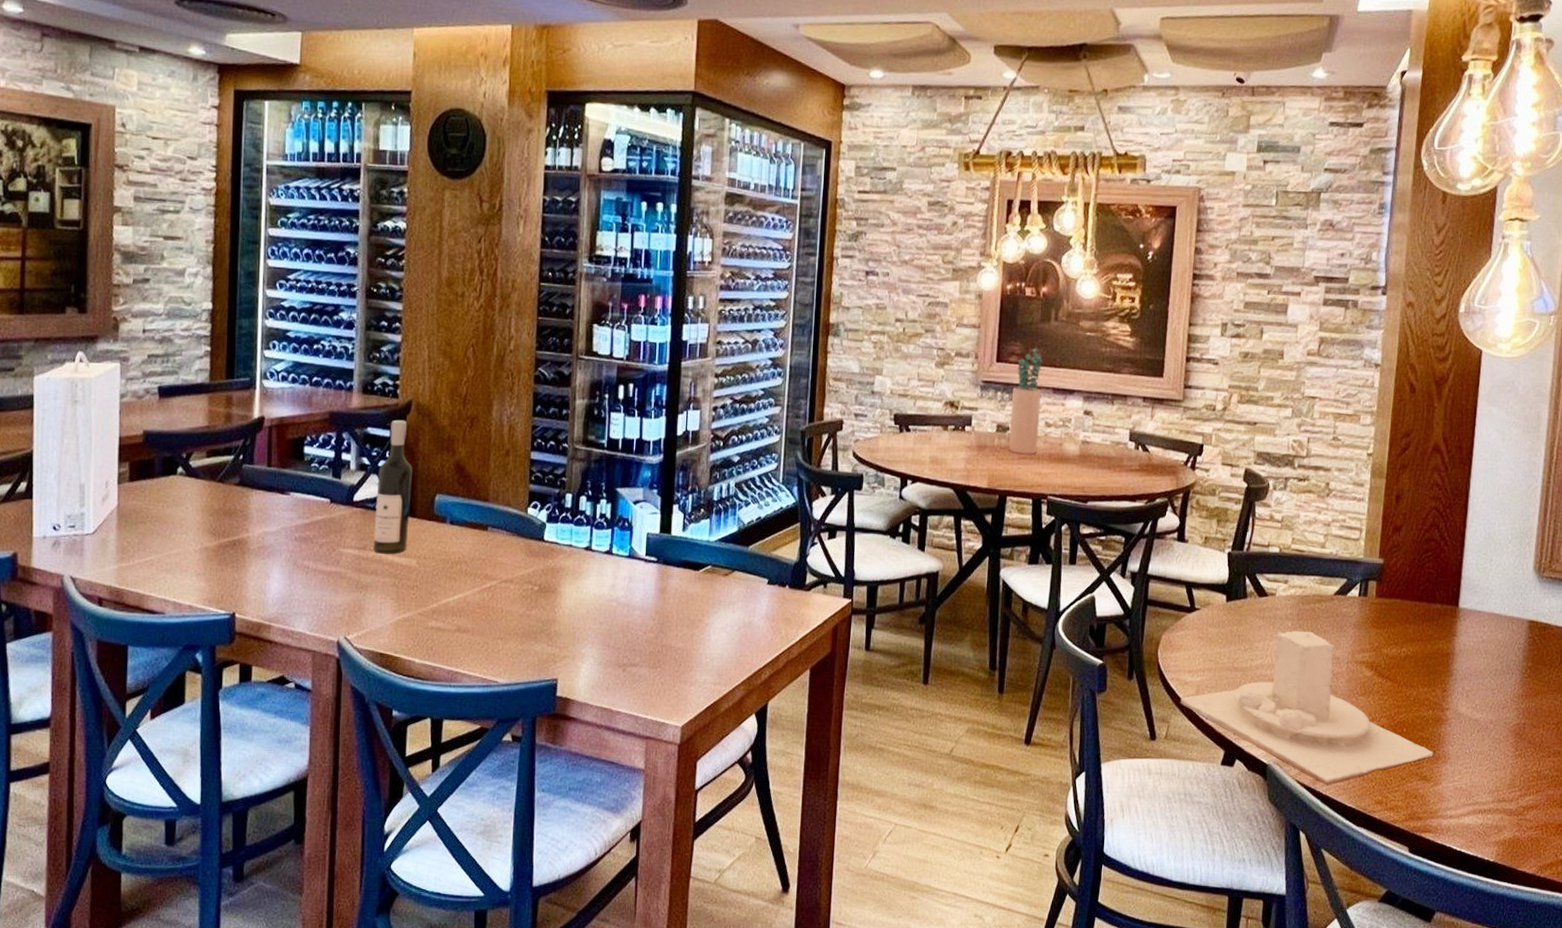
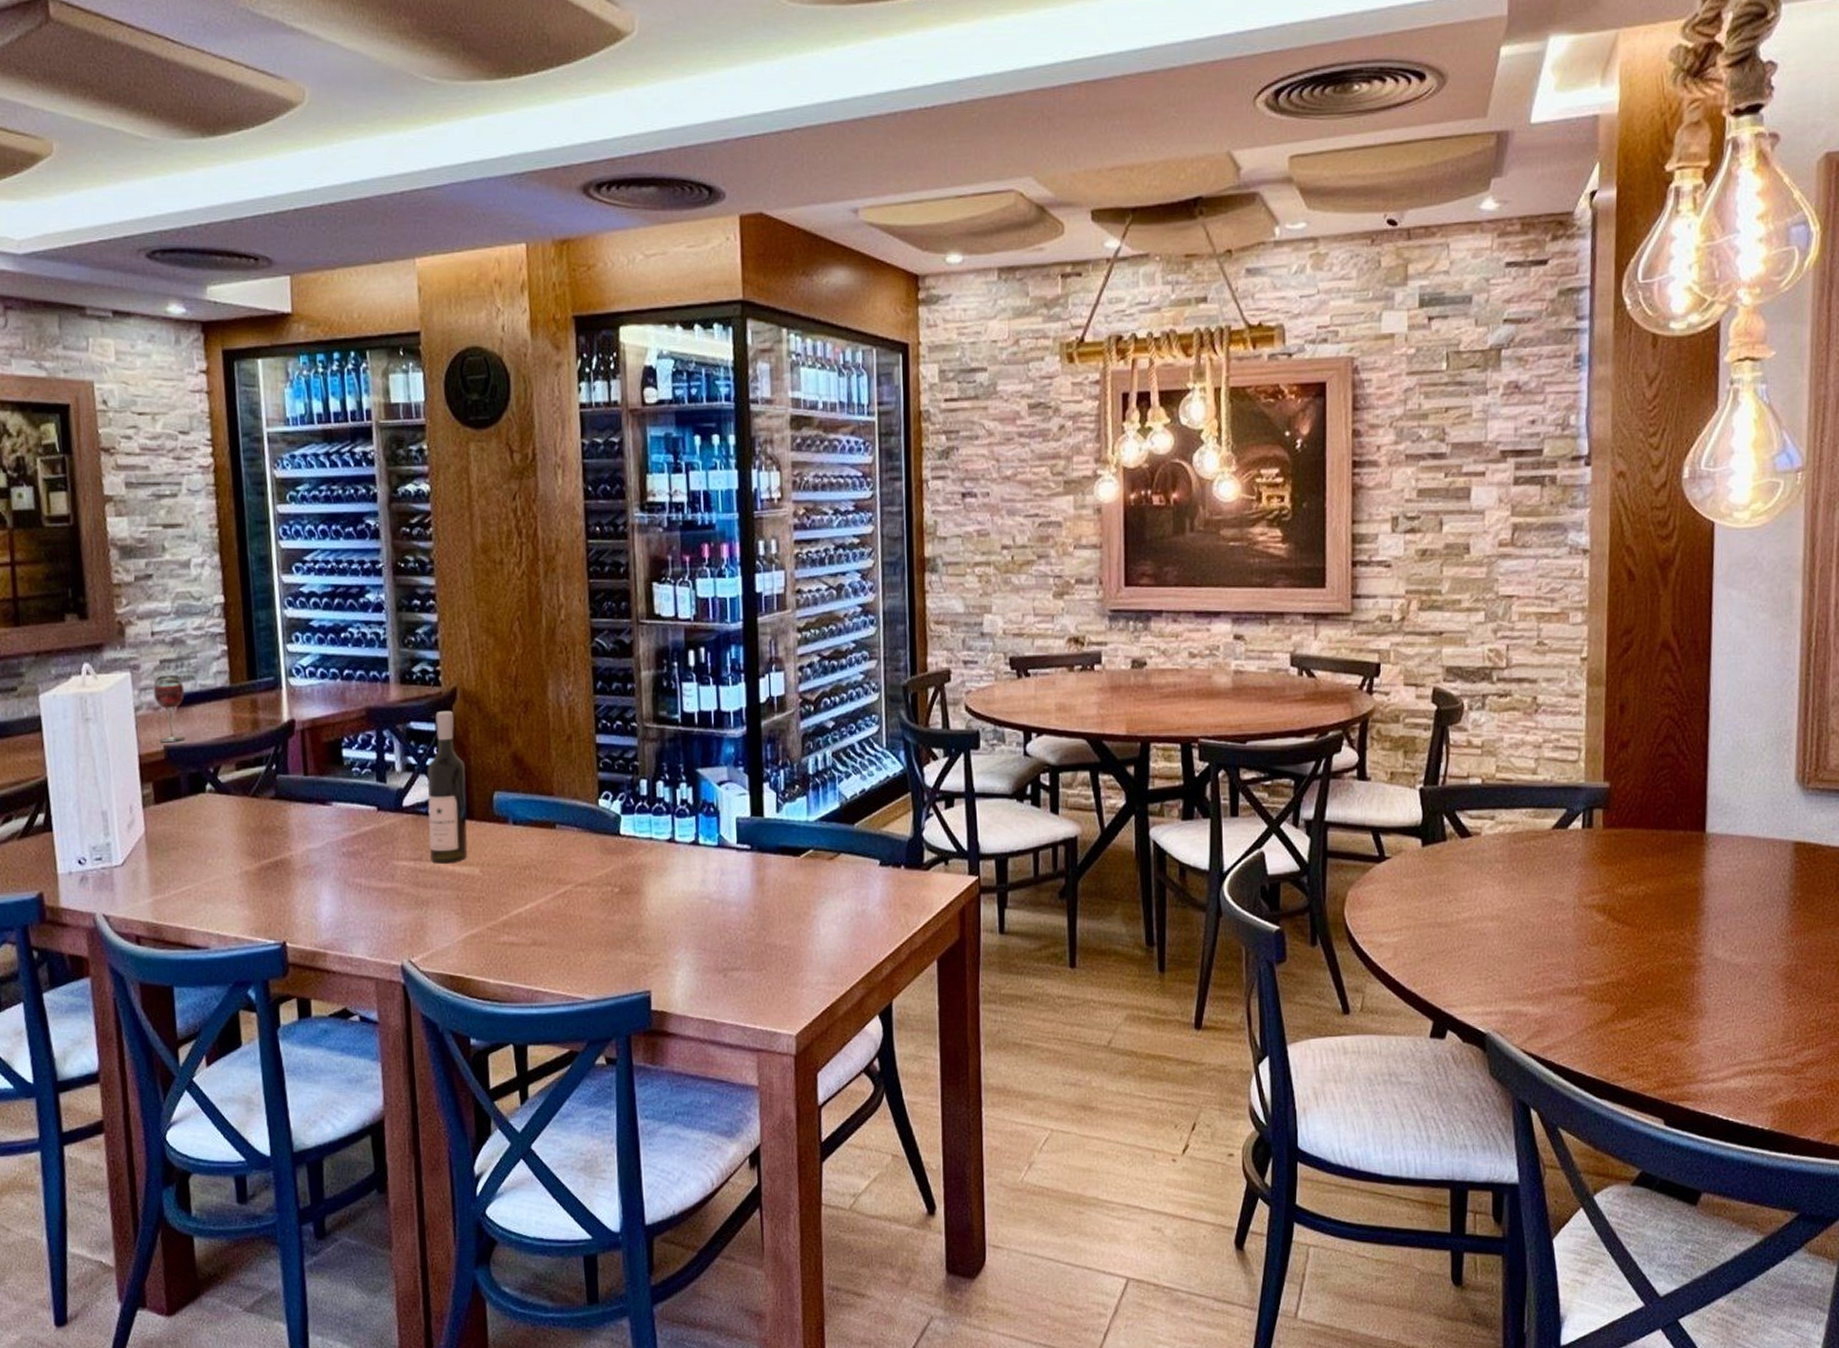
wineglass: none [139,368,167,428] -> present [153,674,185,743]
vase: present [1009,343,1043,456] -> none [1147,560,1182,693]
candle: present [1180,630,1434,785] -> none [1375,874,1687,1053]

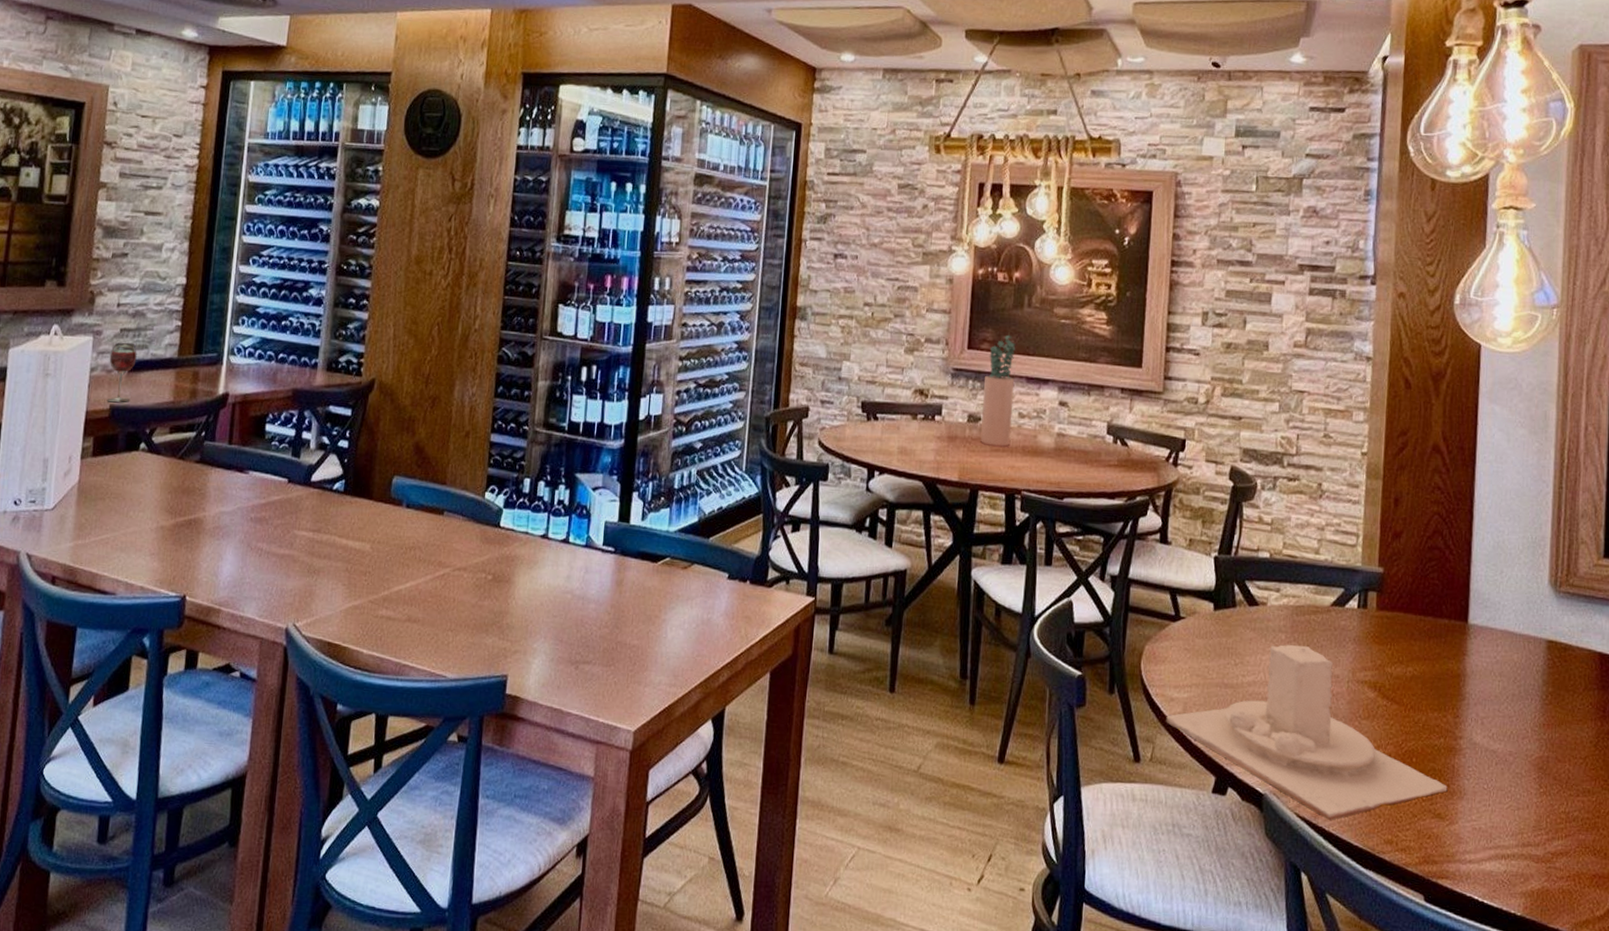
bottle: present [427,710,468,864] -> none [328,398,372,538]
vase: none [1147,560,1182,693] -> present [981,330,1016,448]
candle: none [1375,874,1687,1053] -> present [1166,644,1448,820]

